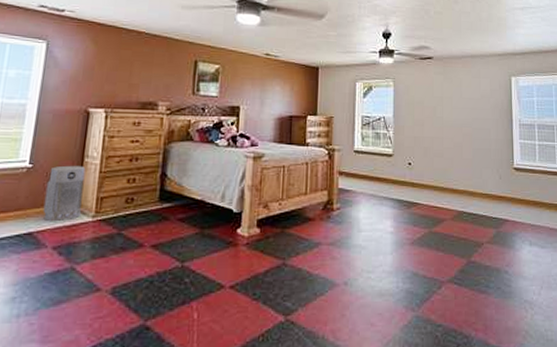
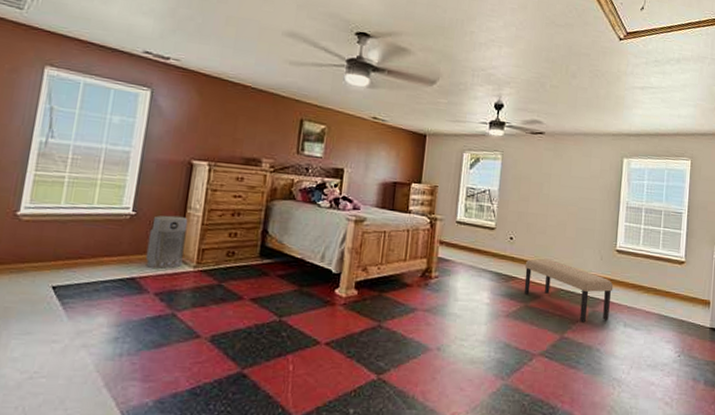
bench: none [425,182,515,245] -> present [524,259,614,323]

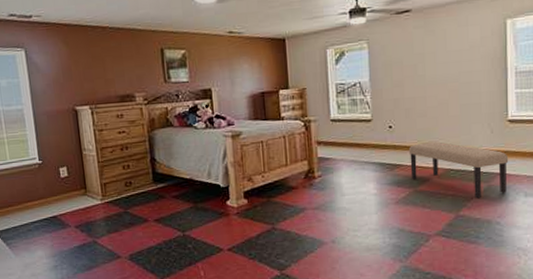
air purifier: present [145,215,188,270] -> none [57,158,91,207]

